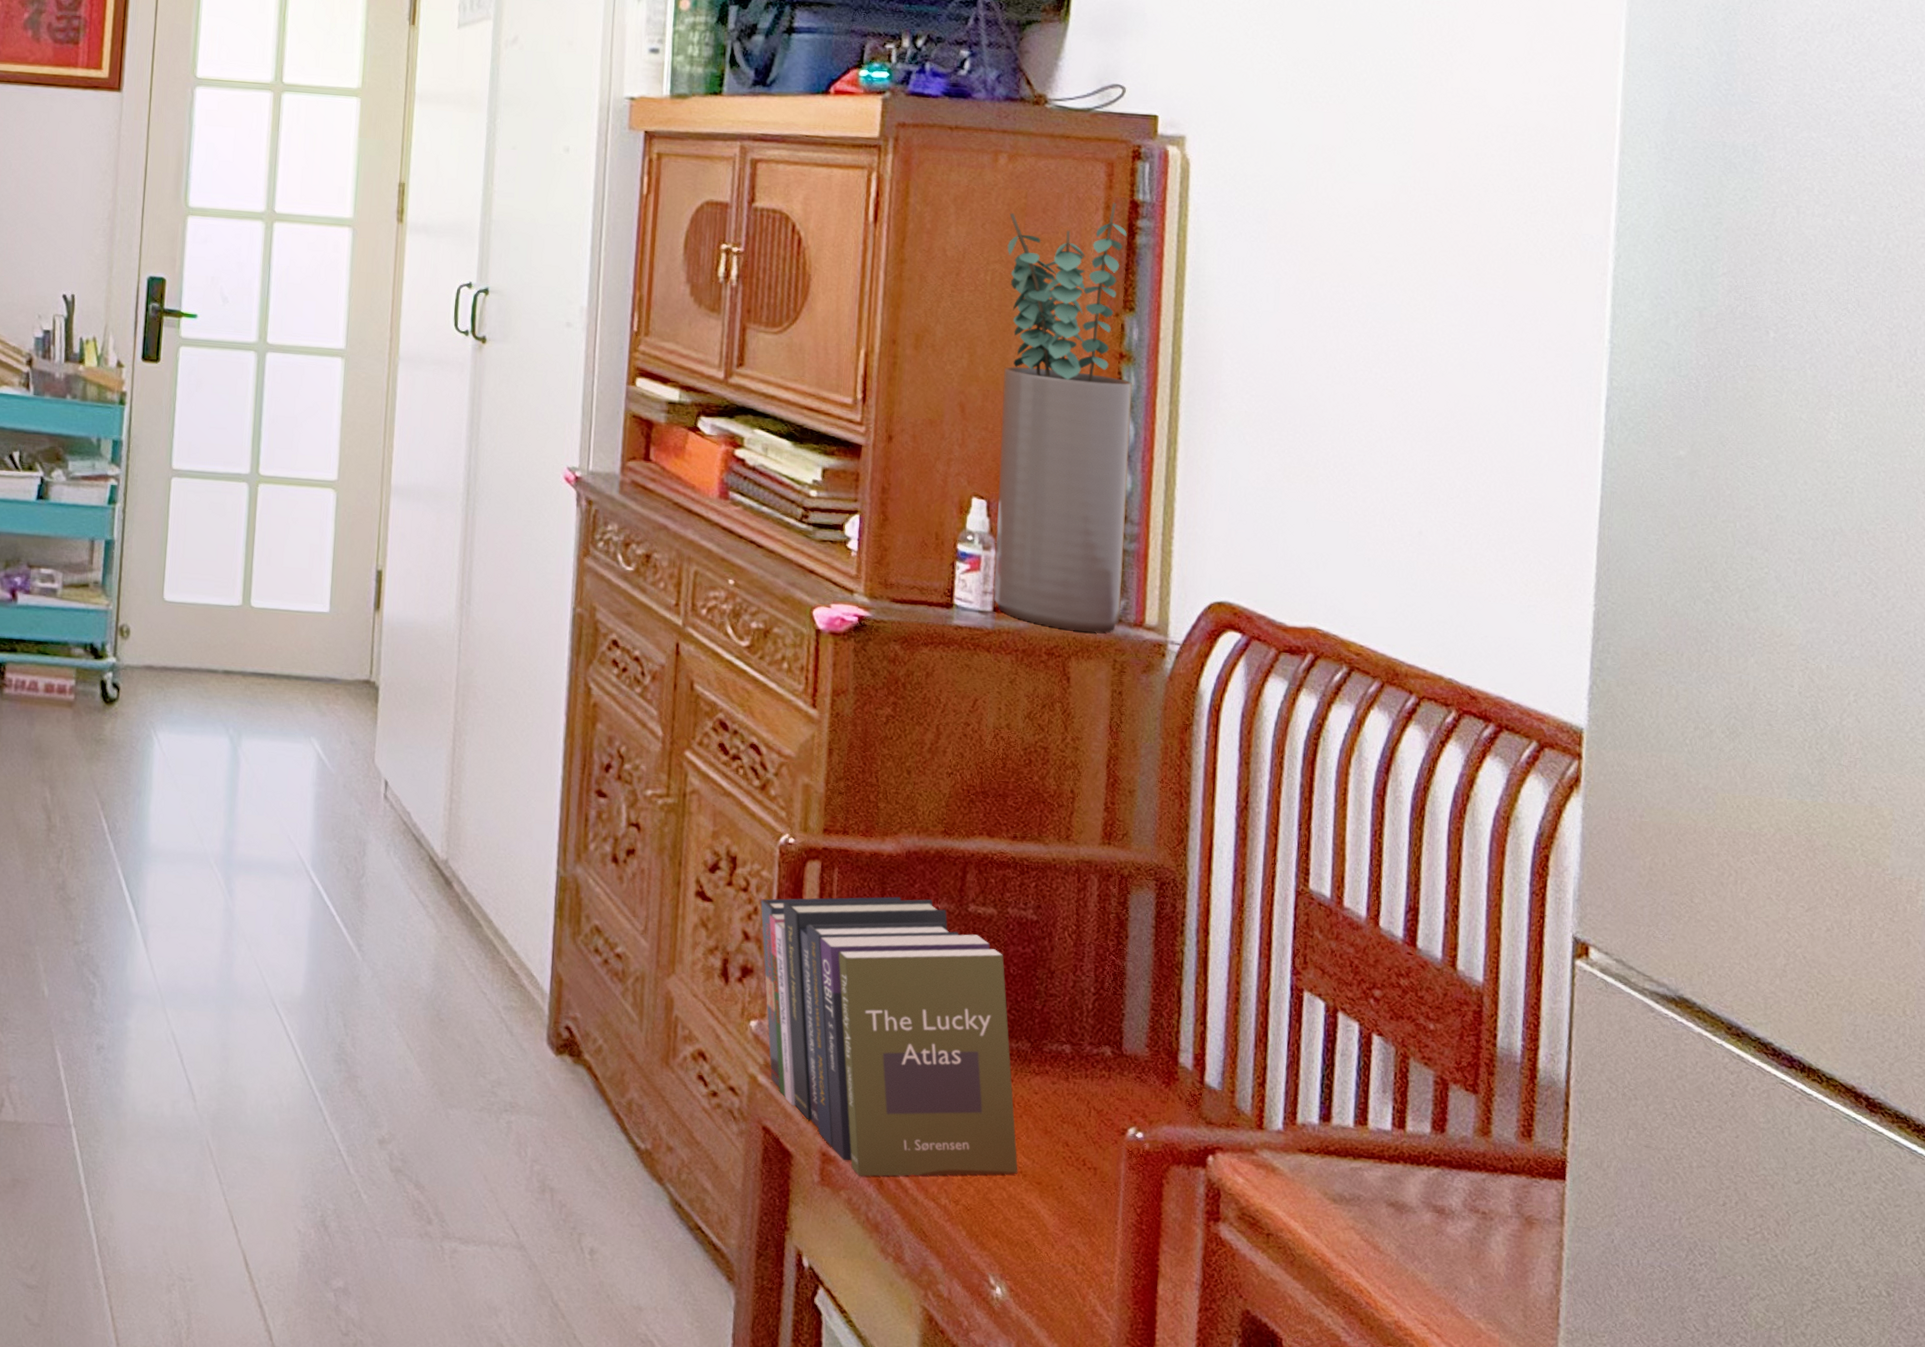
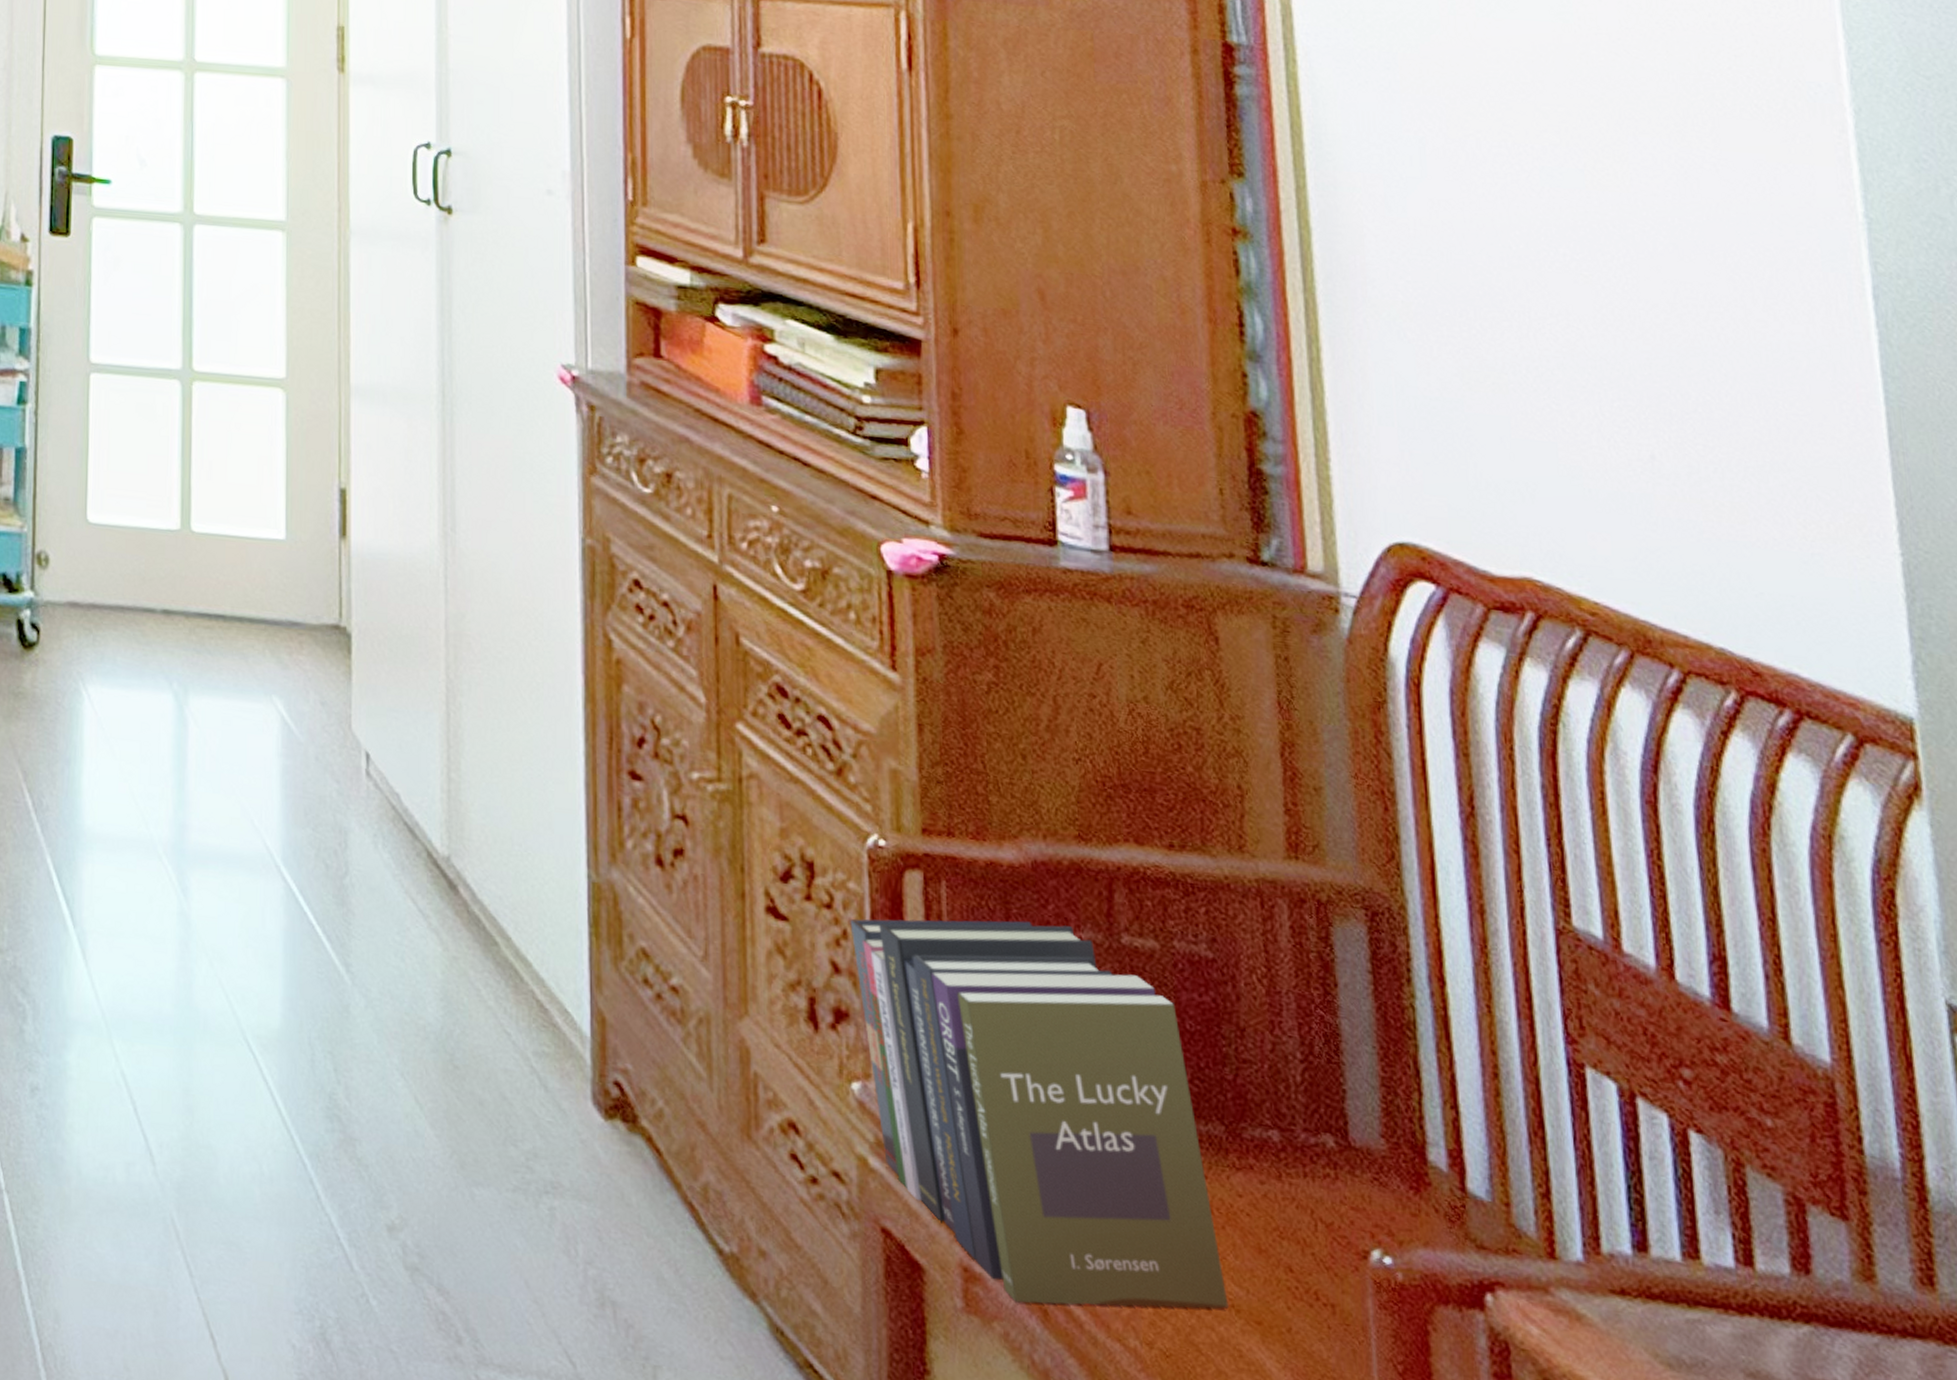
vase: present [993,202,1132,633] -> none [1074,45,1274,580]

